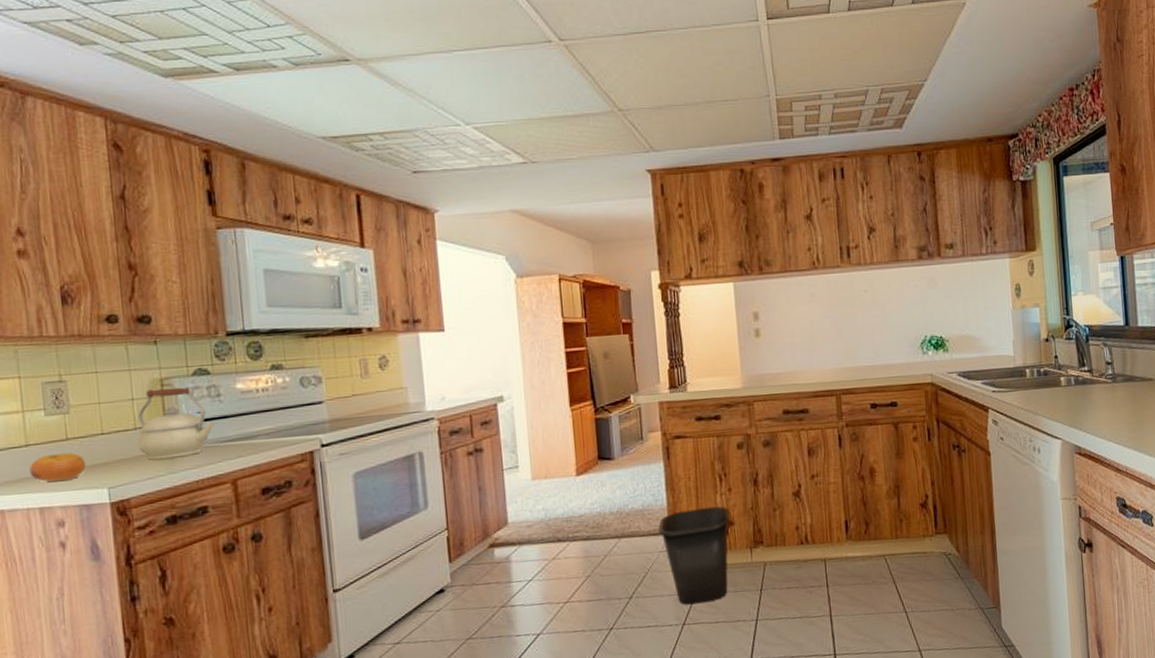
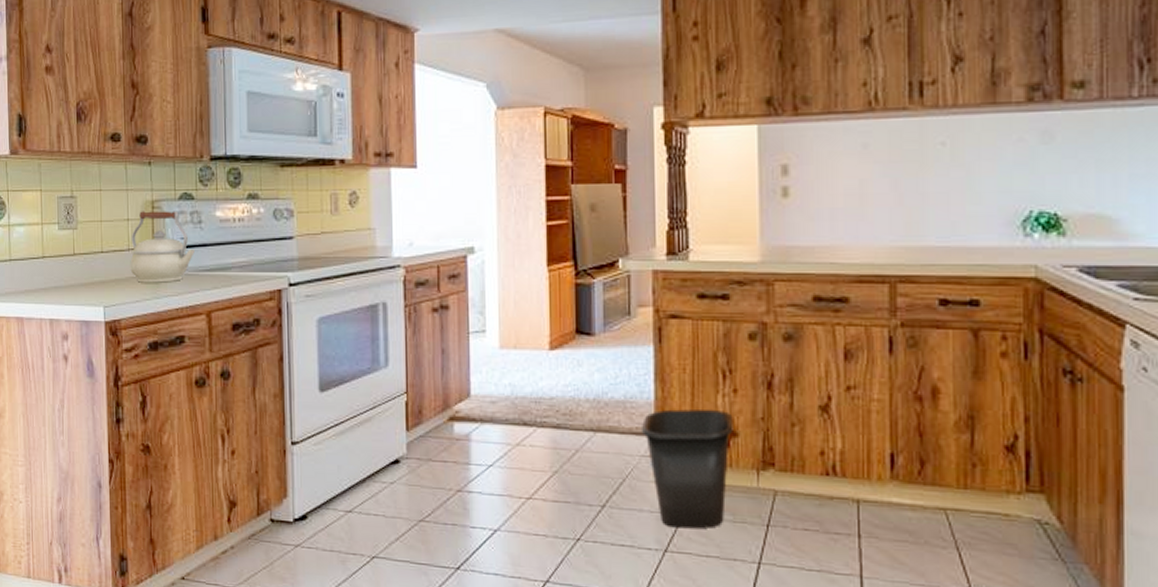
fruit: present [29,452,87,483] -> none [44,268,88,296]

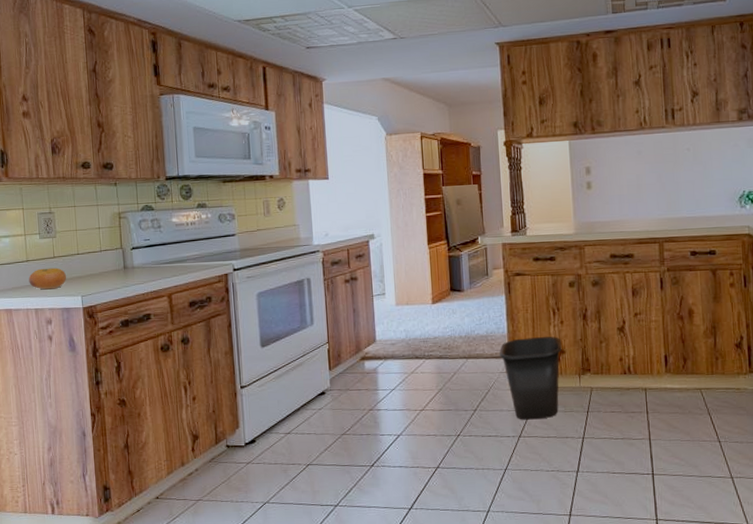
fruit: none [44,268,88,296] -> present [29,267,67,290]
kettle: present [130,211,196,283] -> none [102,219,157,276]

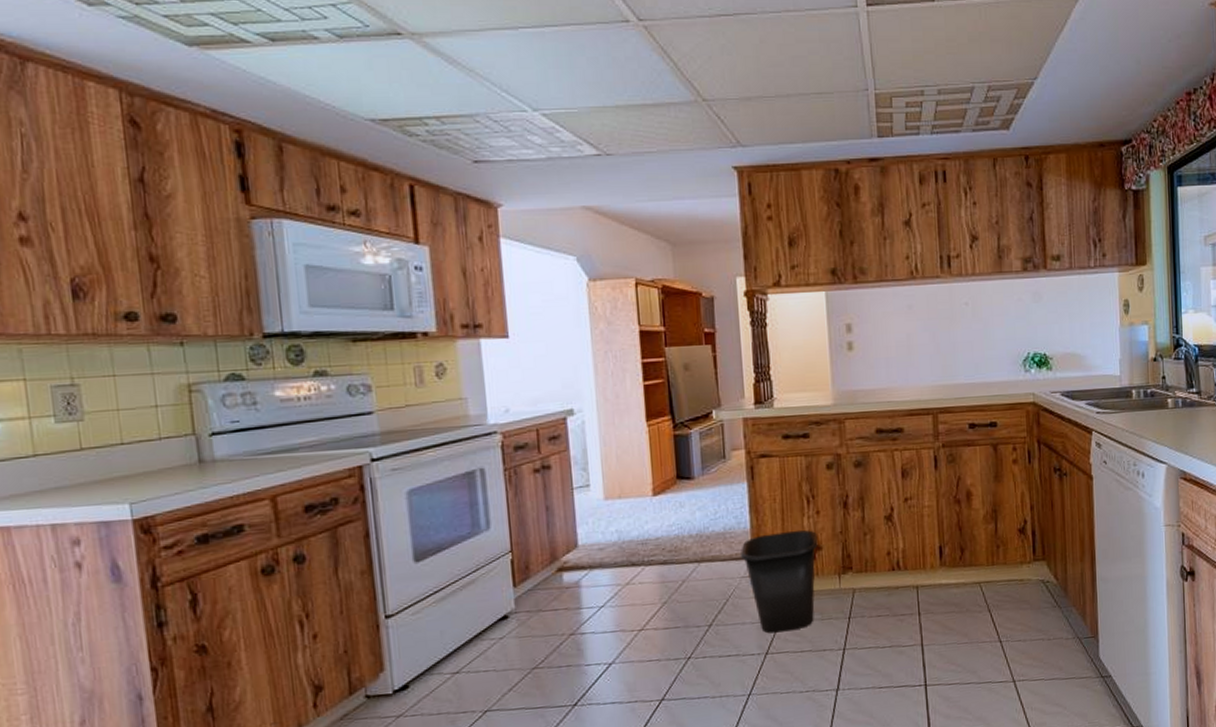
fruit: present [29,267,67,290] -> none [38,464,105,497]

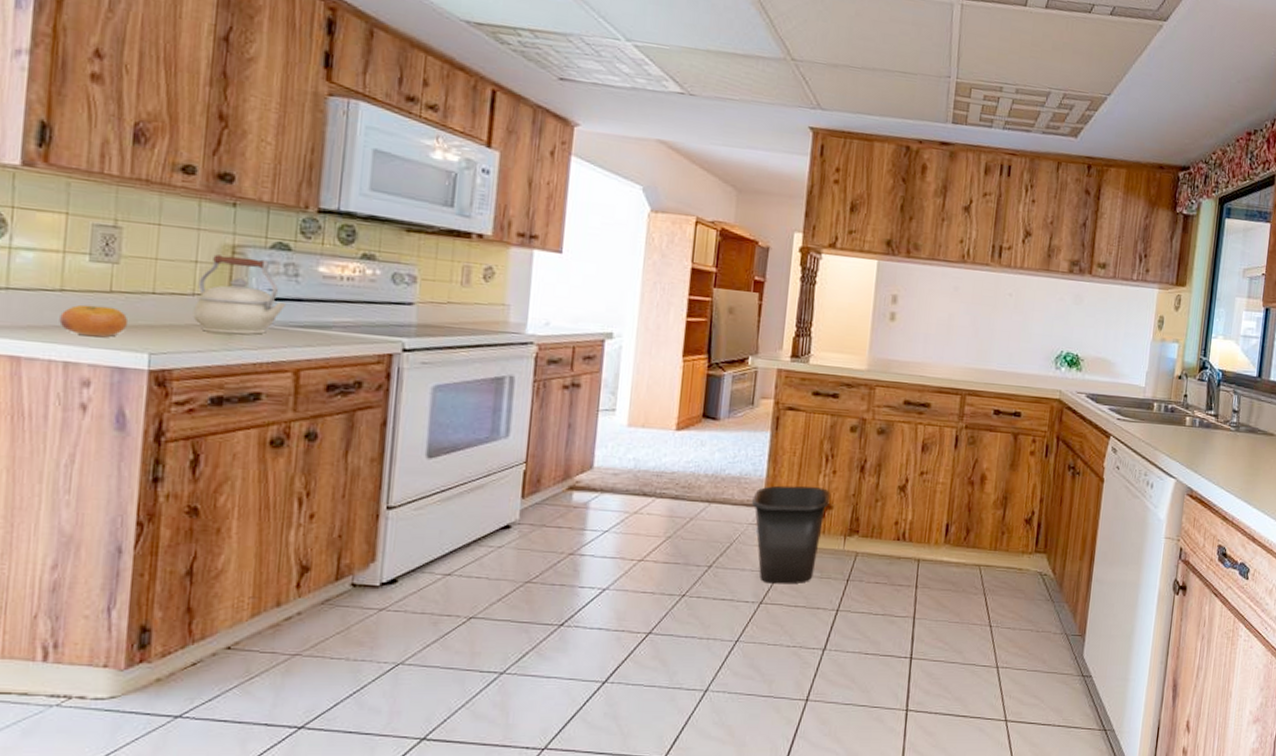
fruit: none [38,464,105,497] -> present [59,304,129,338]
kettle: none [161,393,252,473] -> present [193,254,287,335]

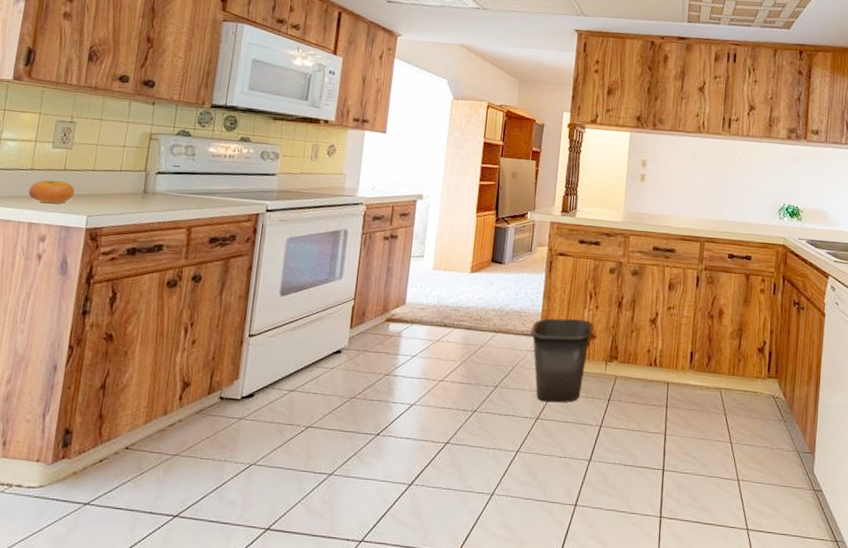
kettle: present [193,254,287,335] -> none [119,140,186,201]

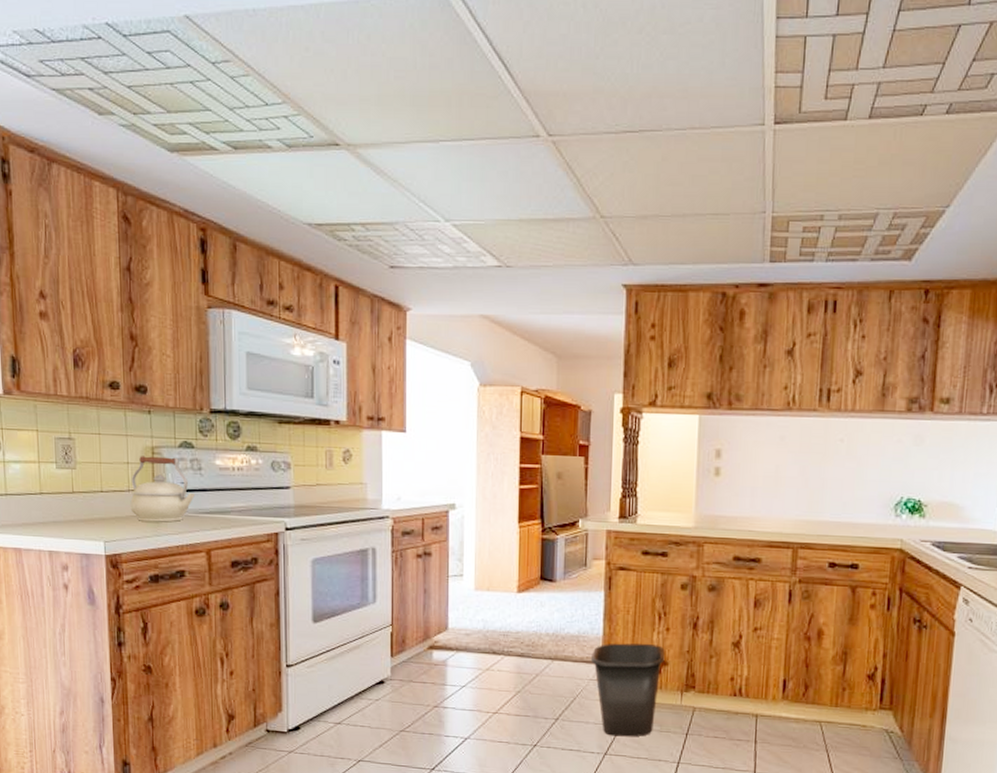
fruit: present [28,179,75,204] -> none [42,504,88,530]
kettle: none [119,140,186,201] -> present [130,456,196,523]

